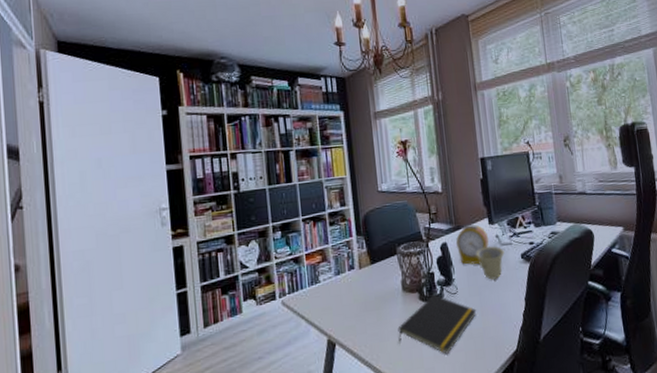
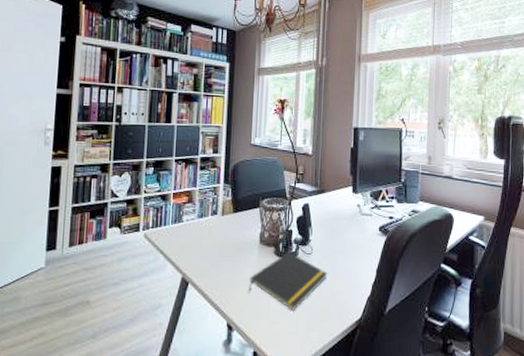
alarm clock: present [455,224,489,265] -> none [317,189,351,230]
cup: present [476,246,505,280] -> none [335,214,364,247]

